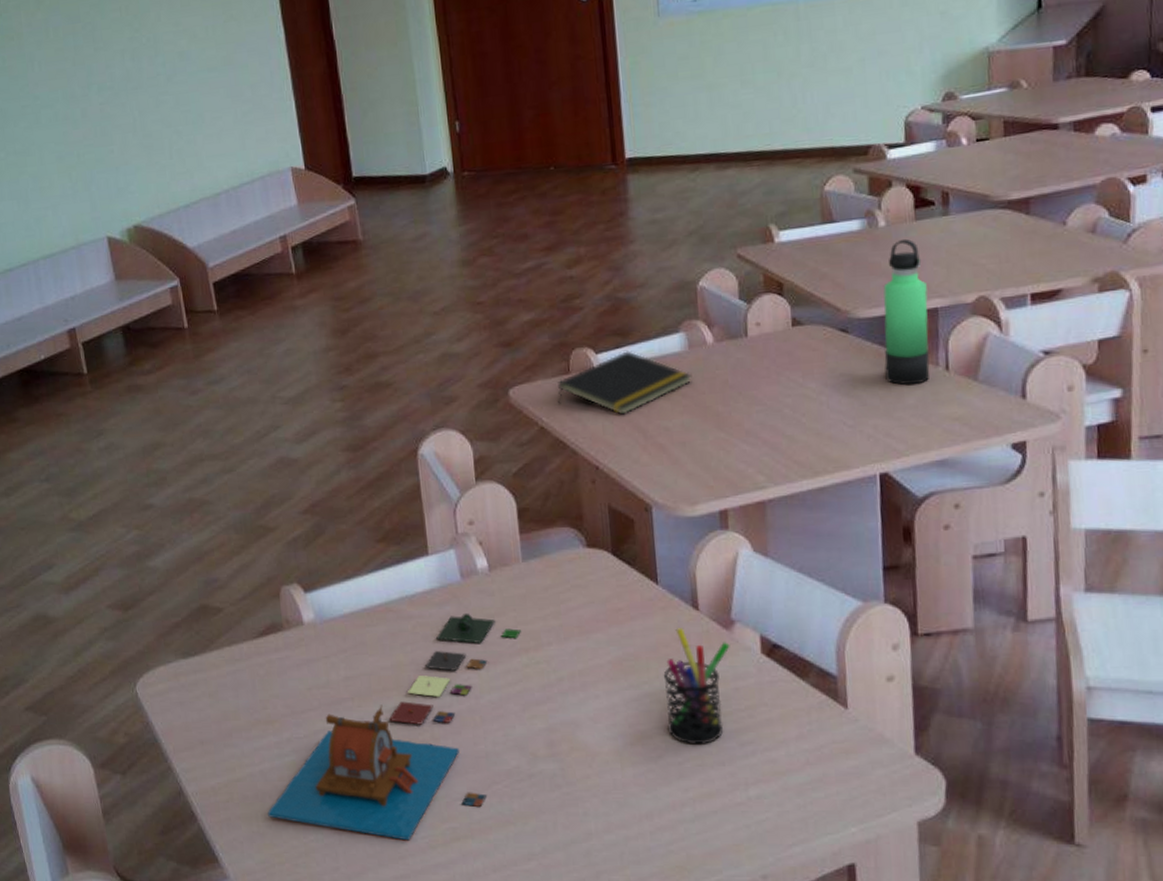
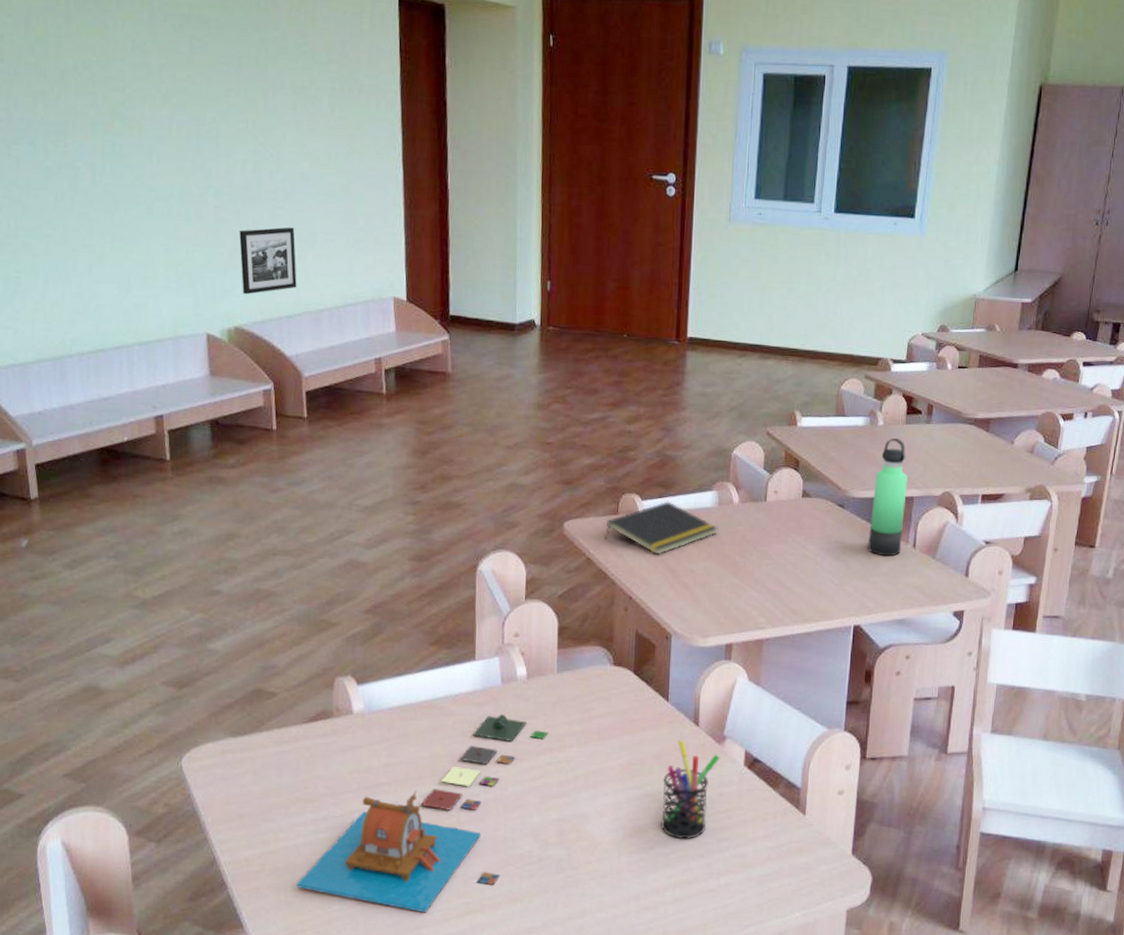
picture frame: none [126,111,190,190] -> present [239,227,297,295]

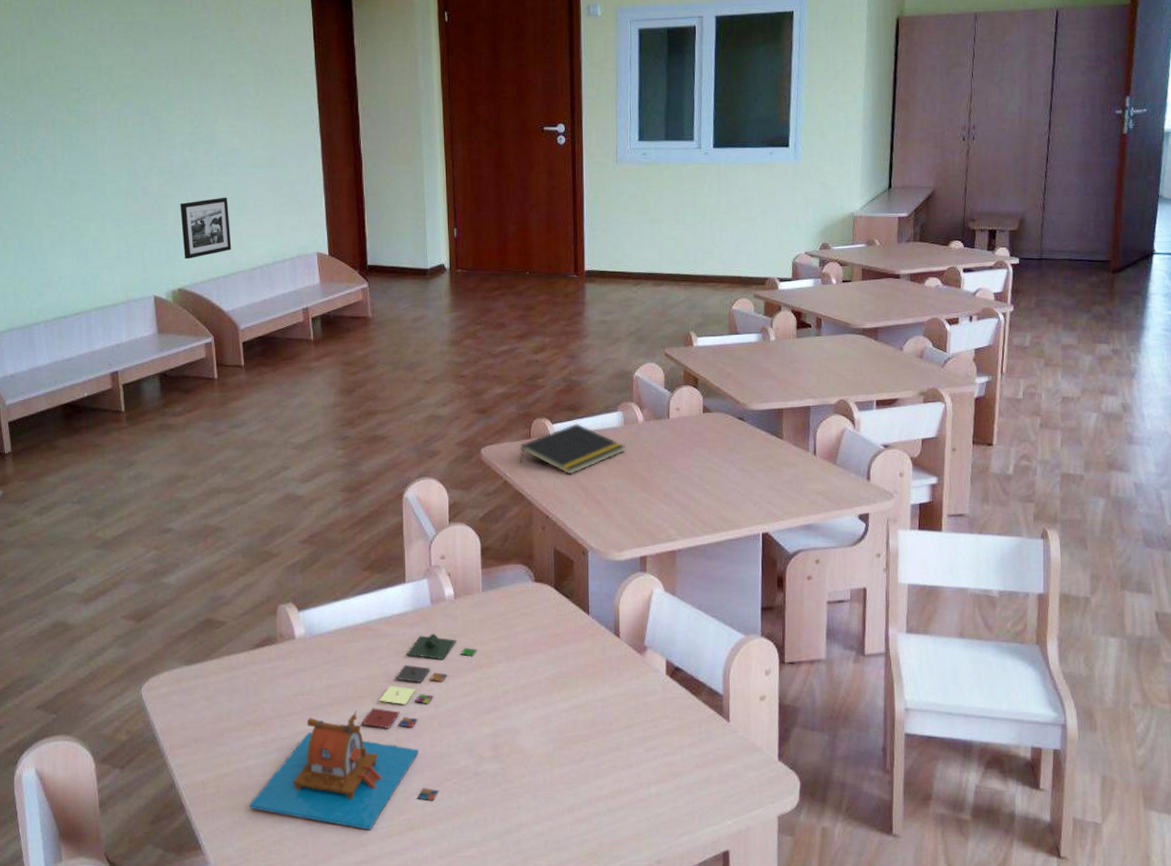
pen holder: present [660,740,720,839] -> none [589,652,642,749]
thermos bottle: present [868,437,908,557] -> none [769,351,803,465]

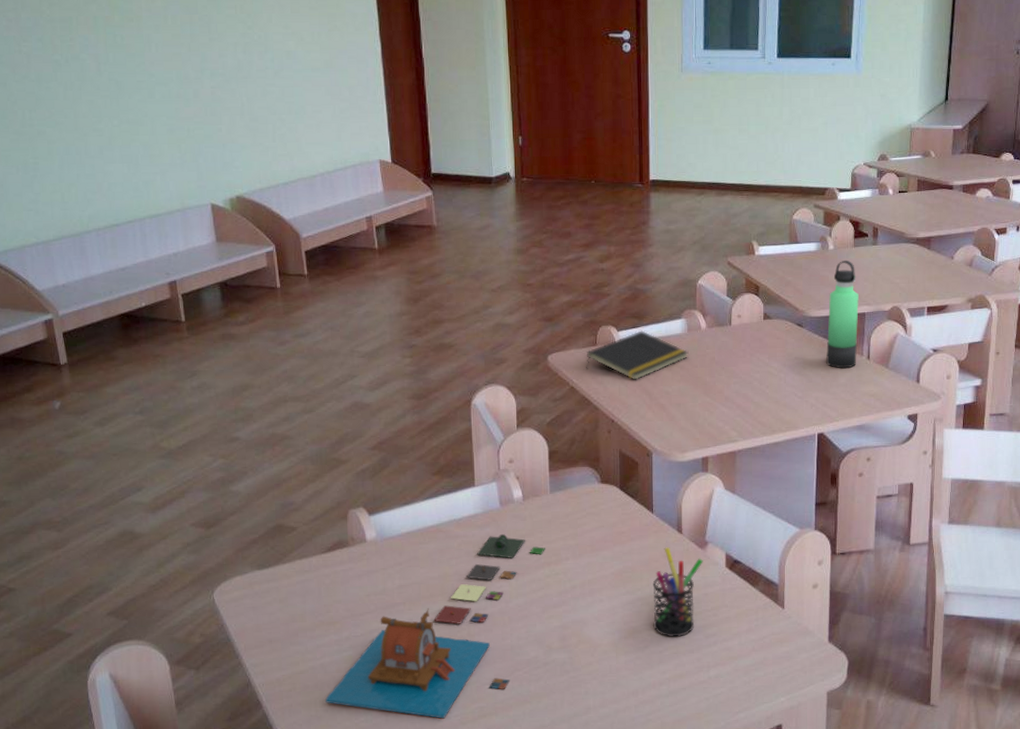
picture frame: present [180,197,232,260] -> none [235,101,291,166]
pen holder: none [589,652,642,749] -> present [652,547,703,637]
thermos bottle: none [769,351,803,465] -> present [826,260,859,369]

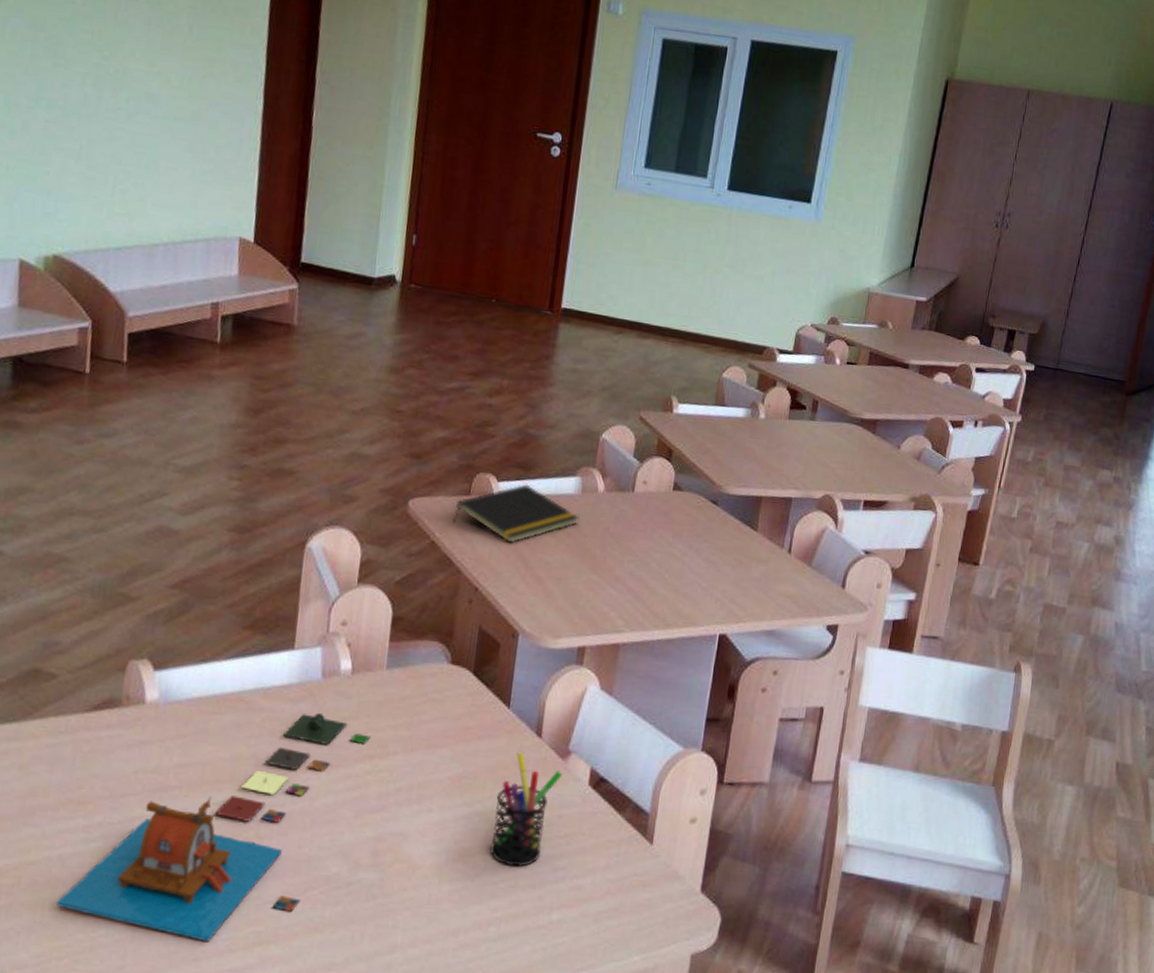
thermos bottle: present [826,260,859,369] -> none [740,433,787,561]

